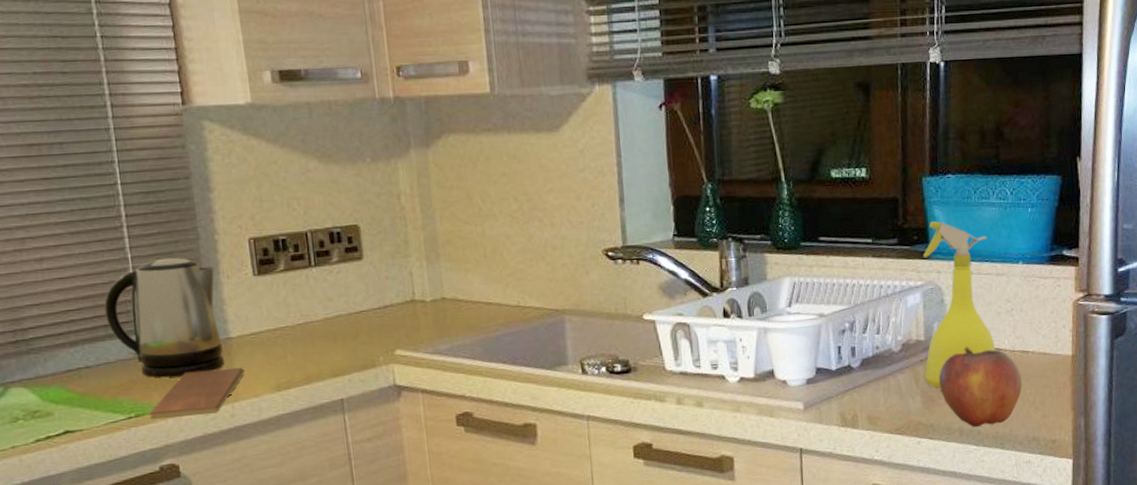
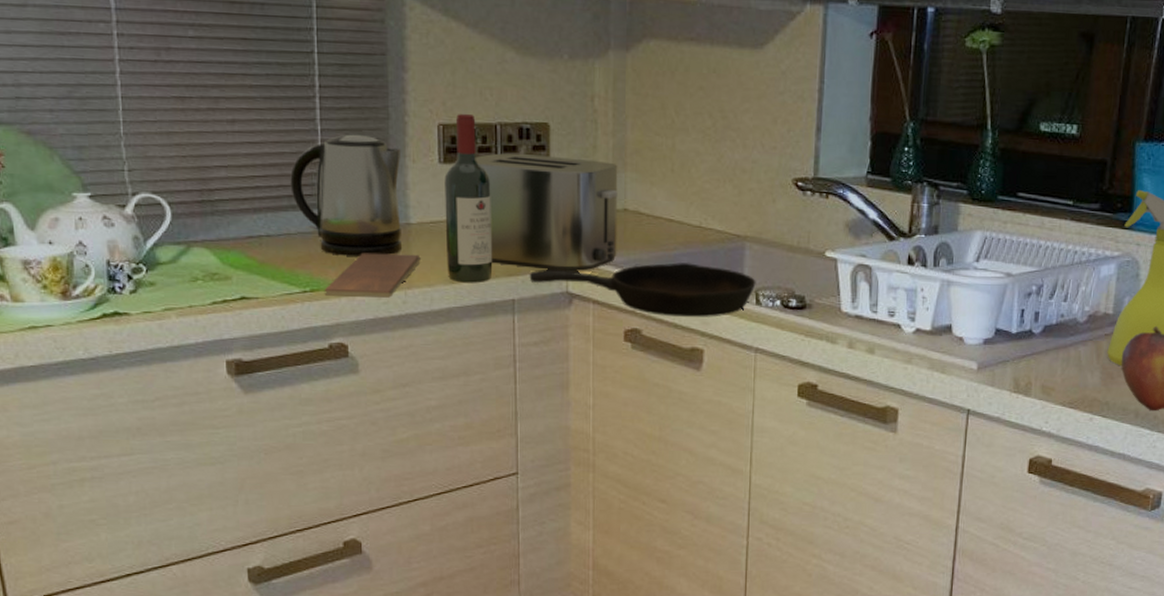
wine bottle: none [260,225,319,390] -> present [445,114,493,283]
toaster: none [288,255,440,367] -> present [475,153,618,273]
frying pan: none [355,342,580,397] -> present [529,262,756,318]

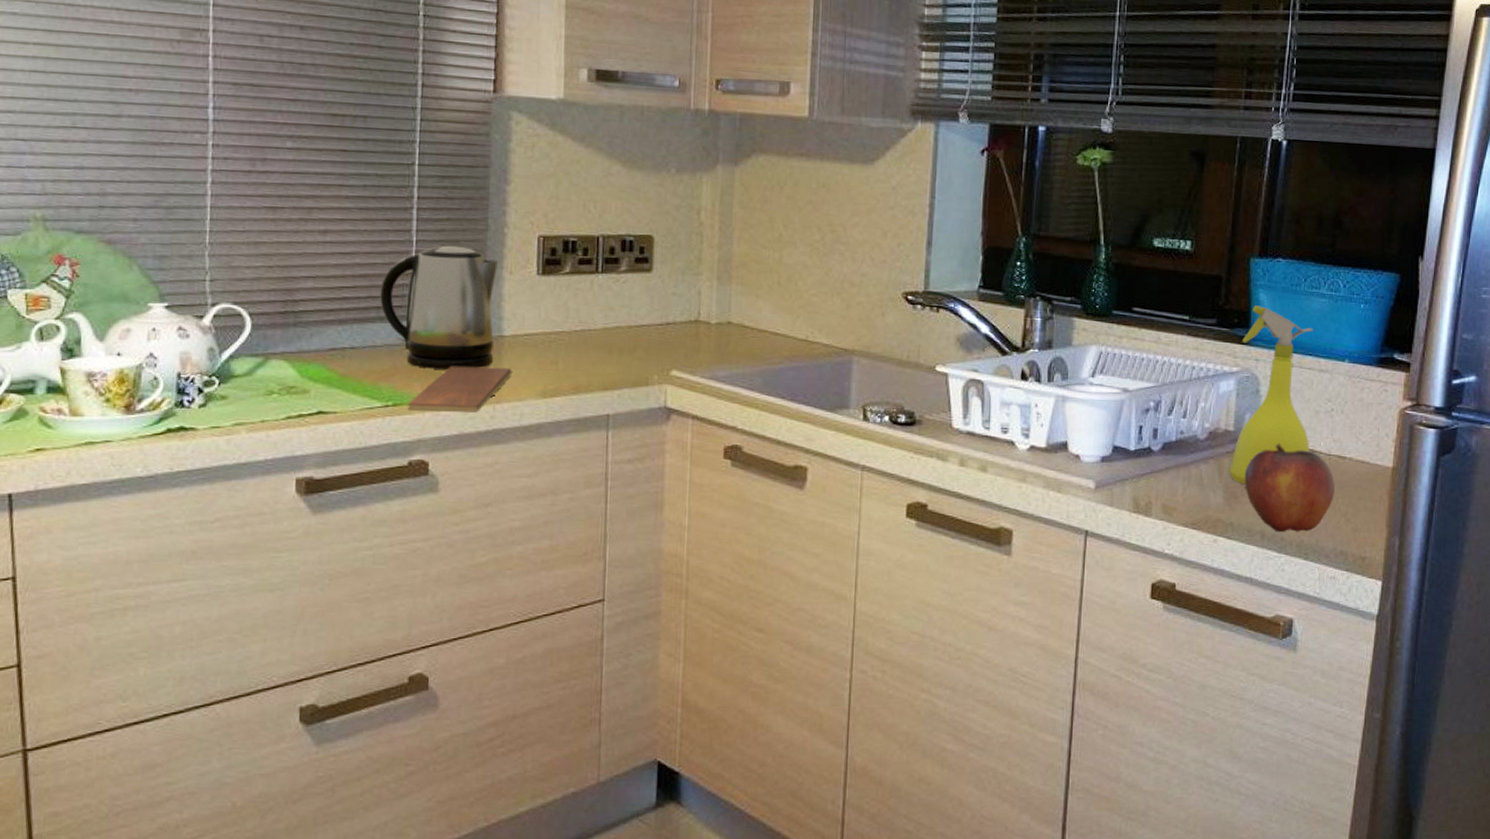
wine bottle: present [445,114,493,283] -> none [539,226,590,398]
toaster: present [475,153,618,273] -> none [574,265,723,388]
frying pan: present [529,262,756,318] -> none [626,377,864,434]

